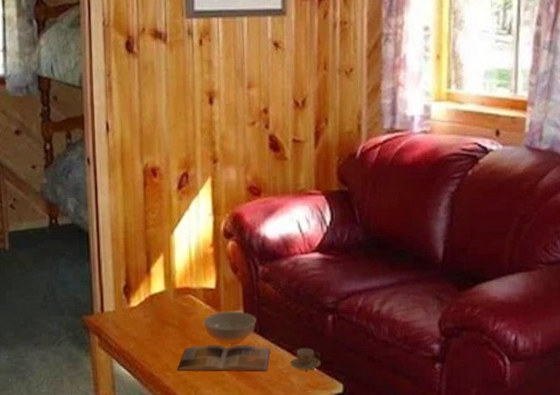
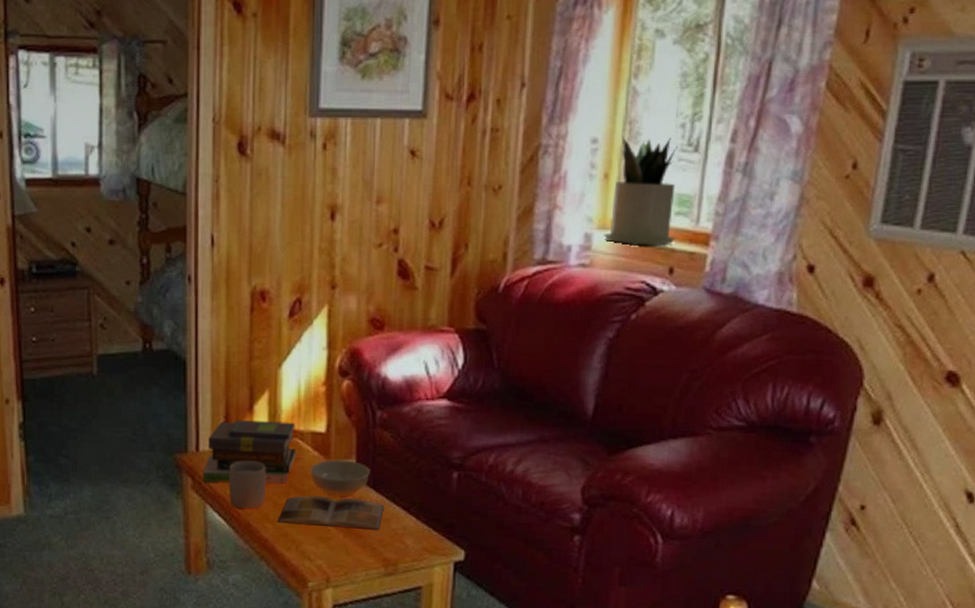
books: none [108,280,191,340] -> present [203,419,297,485]
mug: none [131,318,166,361] -> present [228,461,267,510]
teacup: present [290,347,321,370] -> none [405,506,441,532]
planter: none [440,24,499,113] -> present [604,137,678,246]

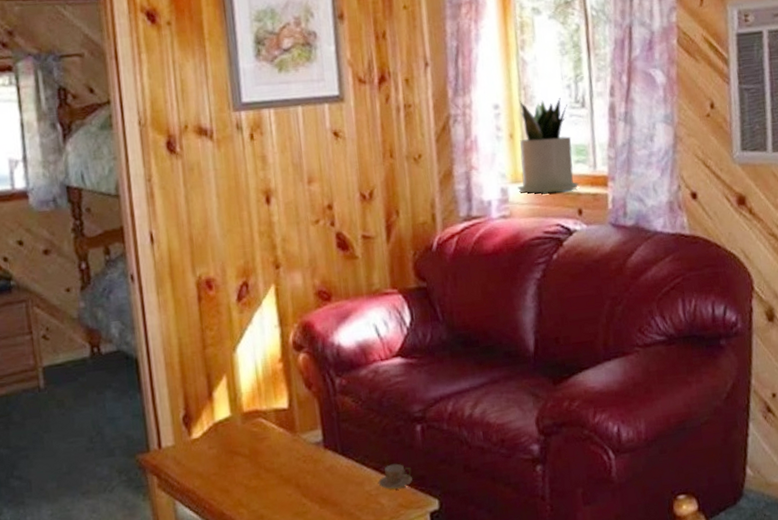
books: present [203,419,297,485] -> none [168,403,263,479]
mug: present [228,461,267,510] -> none [195,448,237,500]
magazine: present [277,495,384,530] -> none [251,467,356,506]
bowl: present [310,460,370,497] -> none [277,431,338,470]
teacup: none [405,506,441,532] -> present [378,463,412,489]

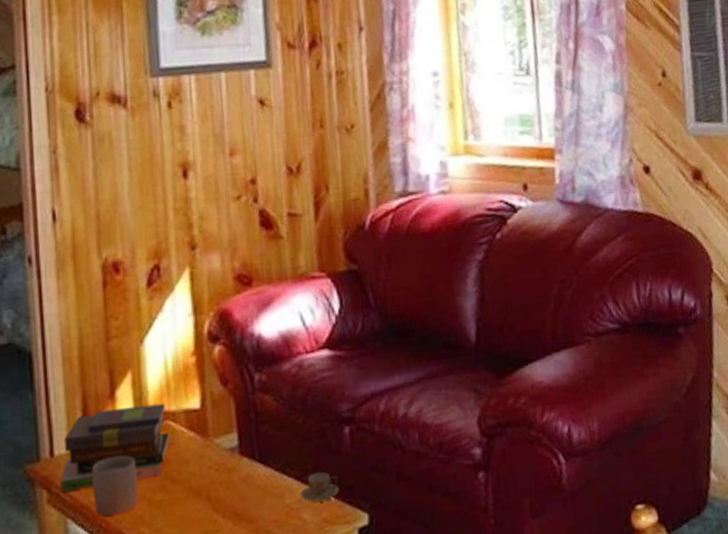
books: none [168,403,263,479] -> present [60,402,170,493]
mug: none [195,448,237,500] -> present [91,455,139,517]
planter: present [517,98,579,194] -> none [458,65,524,168]

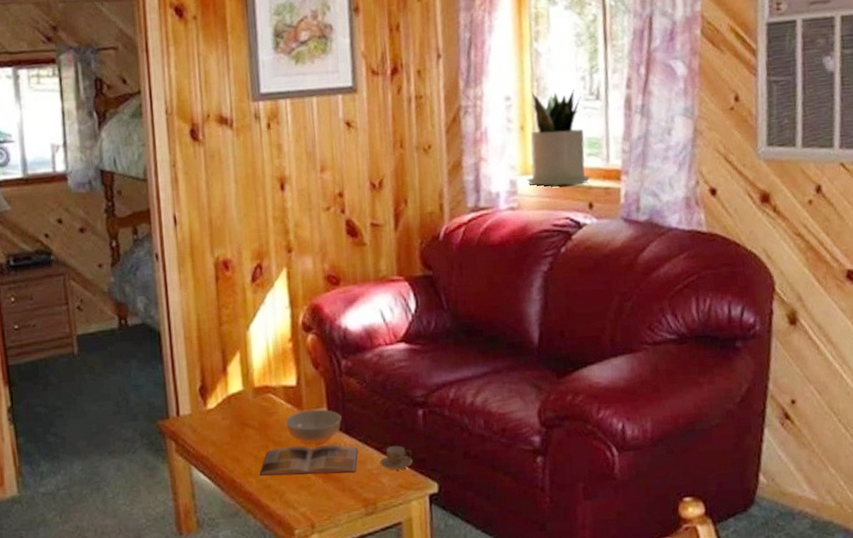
books: present [60,402,170,493] -> none [185,379,272,445]
mug: present [91,455,139,517] -> none [209,419,247,467]
magazine: none [154,476,275,524] -> present [259,444,358,476]
bowl: none [186,435,255,480] -> present [285,409,342,445]
planter: none [458,65,524,168] -> present [527,90,591,187]

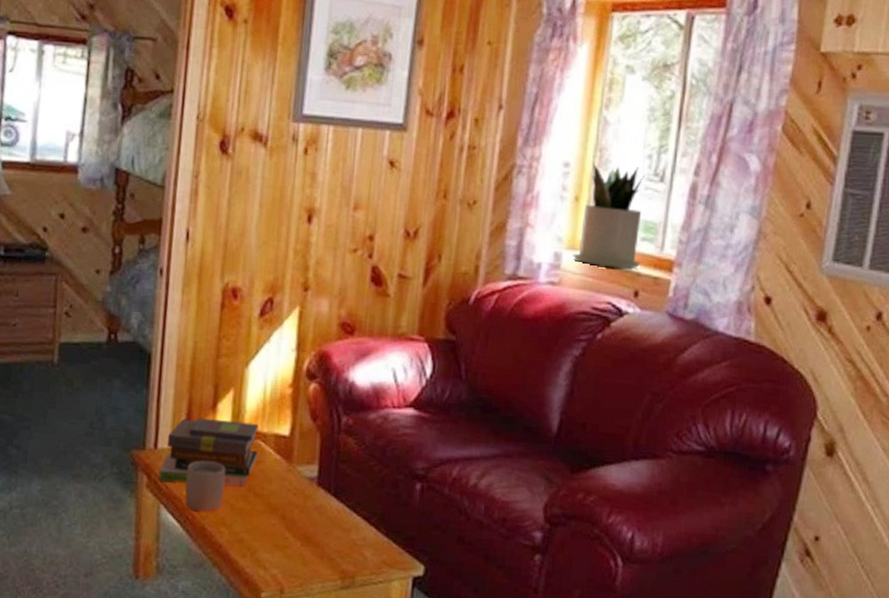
books: none [185,379,272,445] -> present [159,417,259,487]
mug: none [209,419,247,467] -> present [185,460,226,513]
magazine: present [259,444,358,476] -> none [233,500,344,540]
bowl: present [285,409,342,445] -> none [270,464,332,504]
teacup: present [379,445,413,470] -> none [365,517,402,545]

